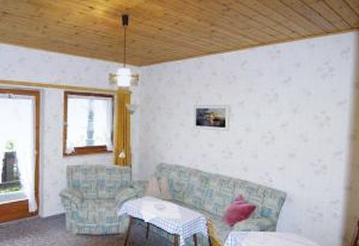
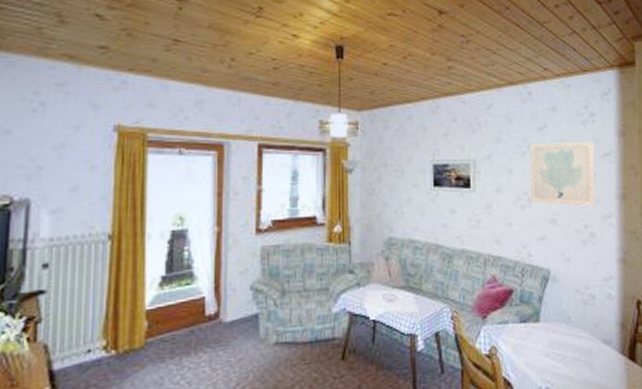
wall art: none [273,92,332,145] -> present [529,142,596,207]

